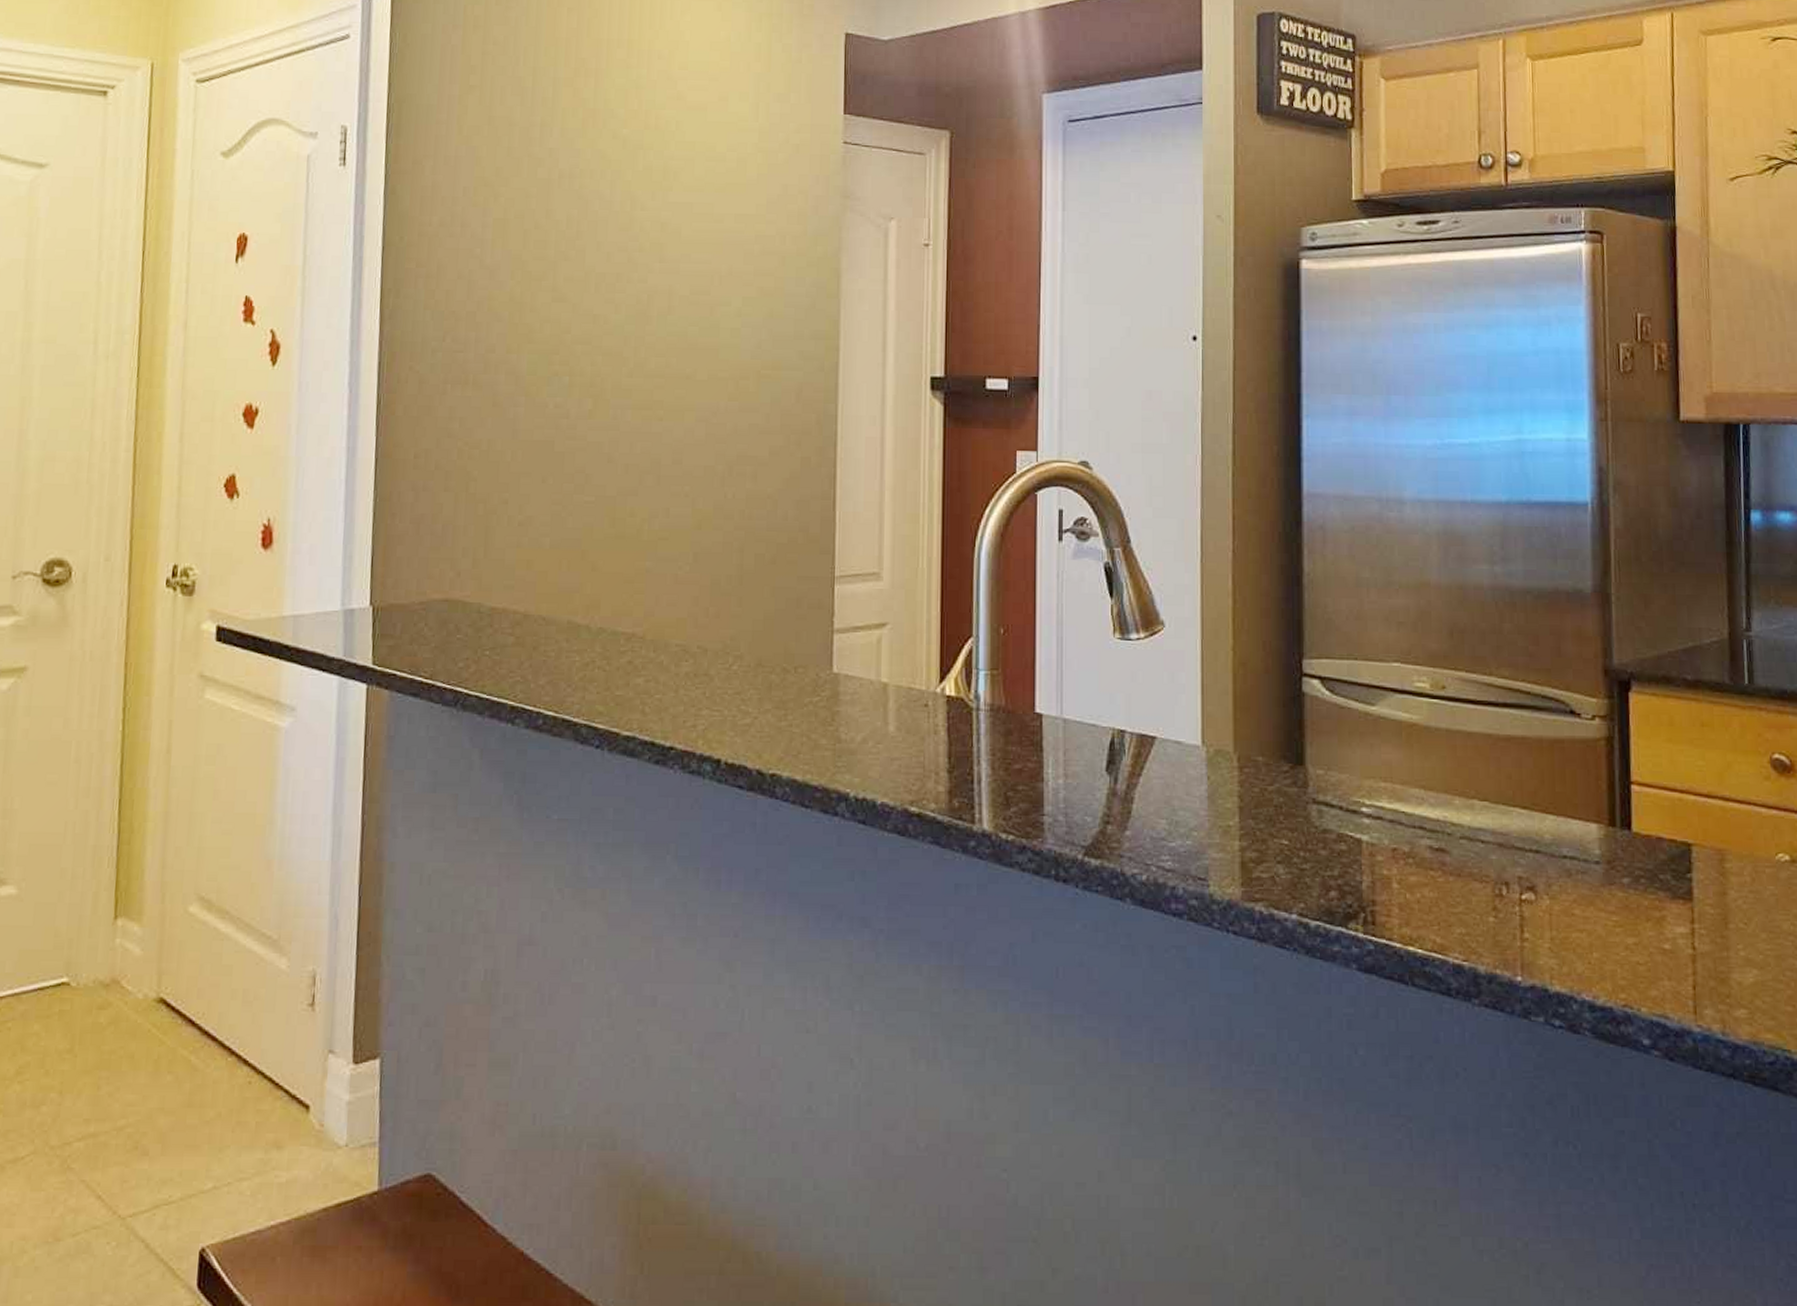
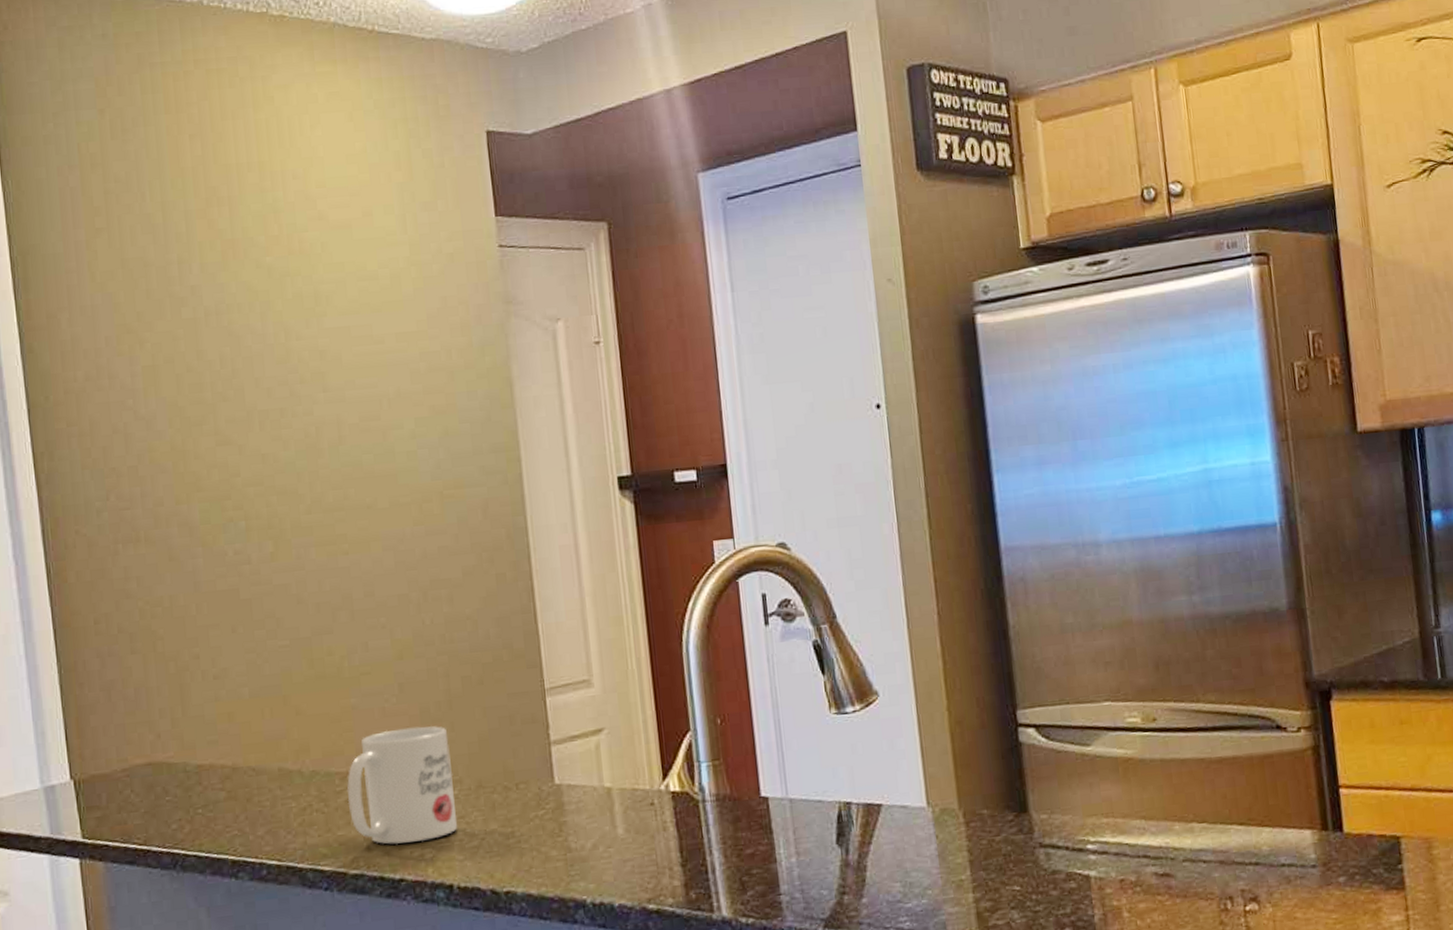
mug: none [629,597,735,712] -> present [346,726,458,845]

